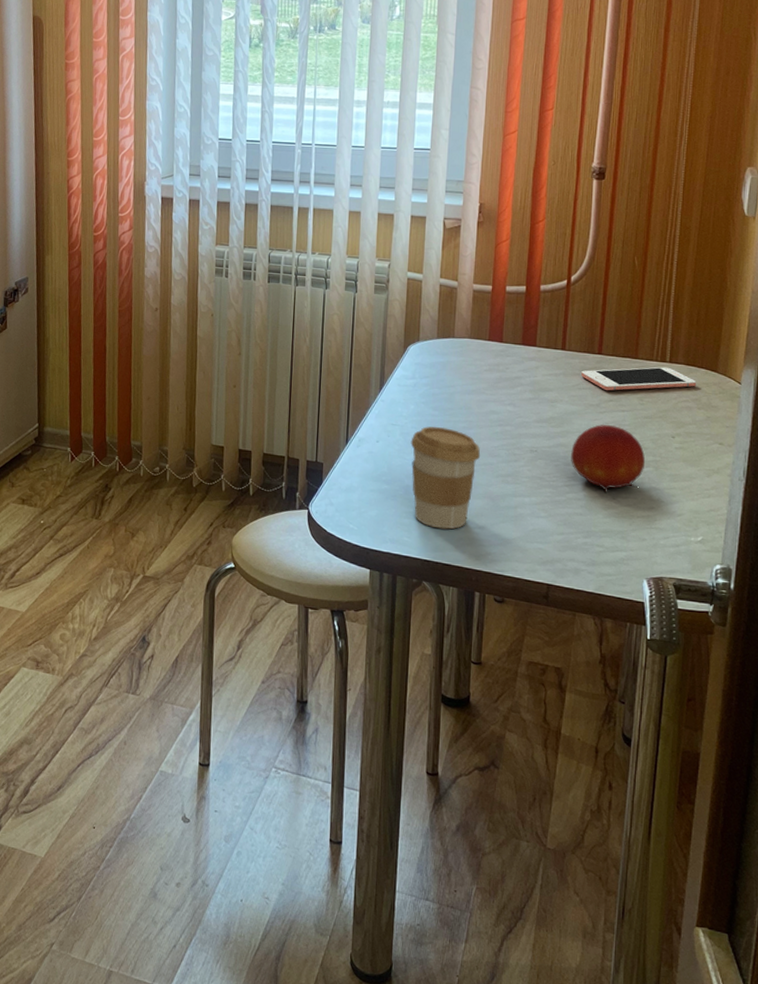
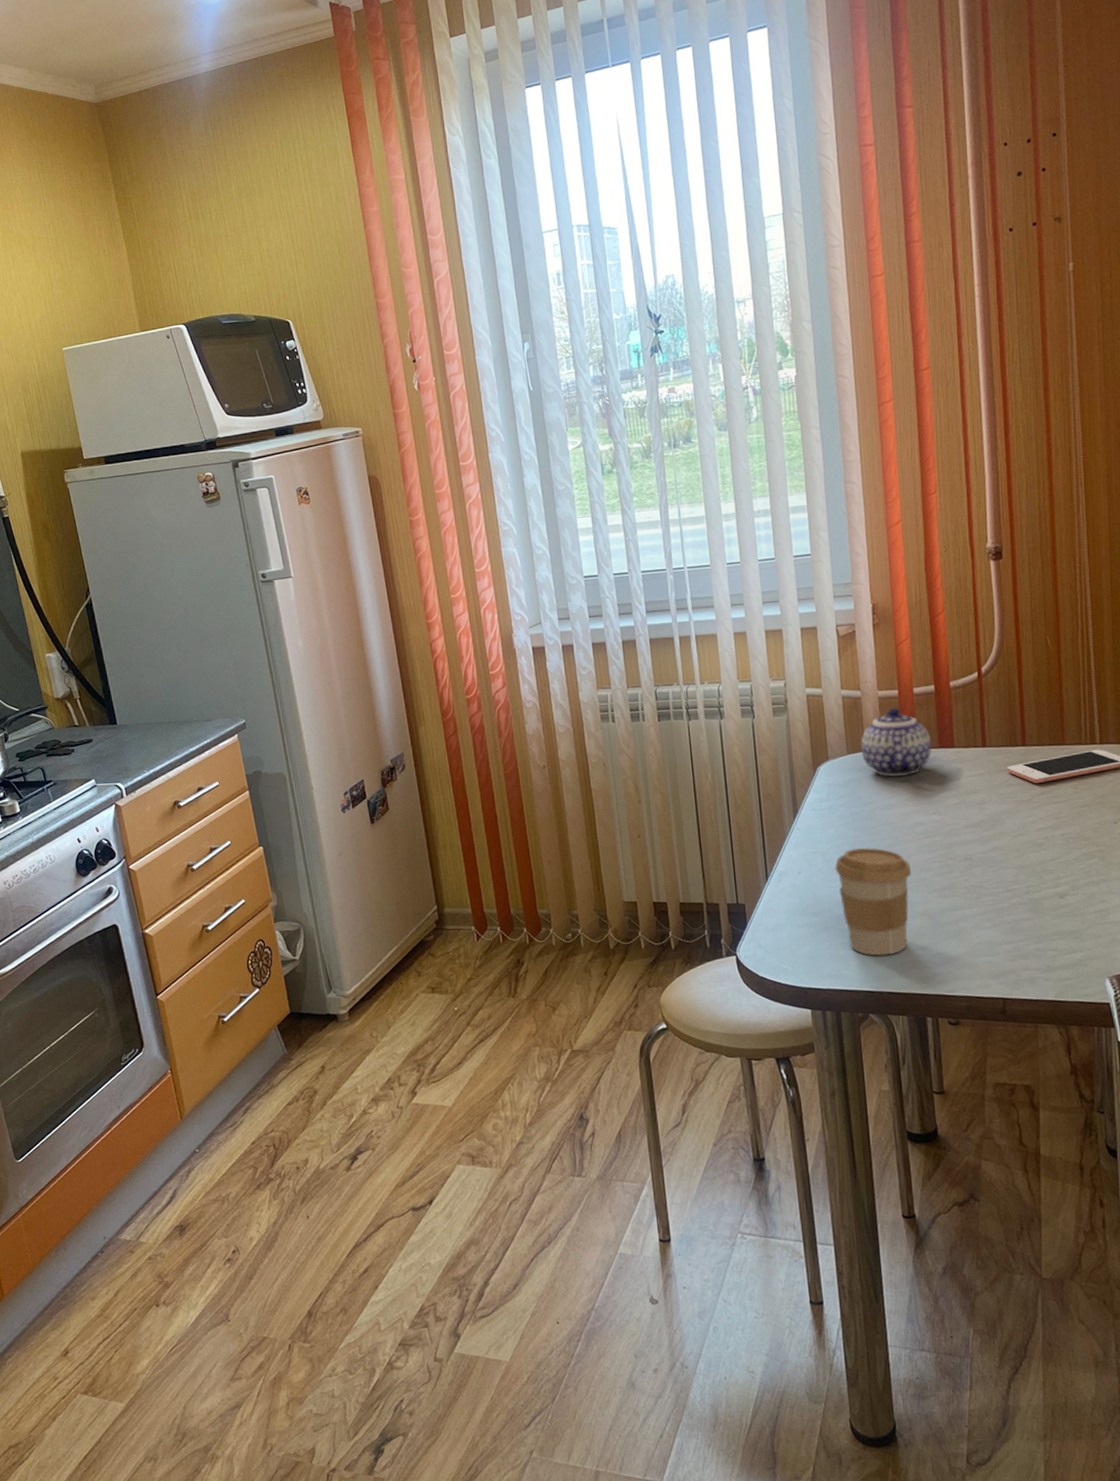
teapot: none [451,301,516,366] -> present [861,707,932,777]
fruit: present [571,424,646,493] -> none [1008,819,1090,893]

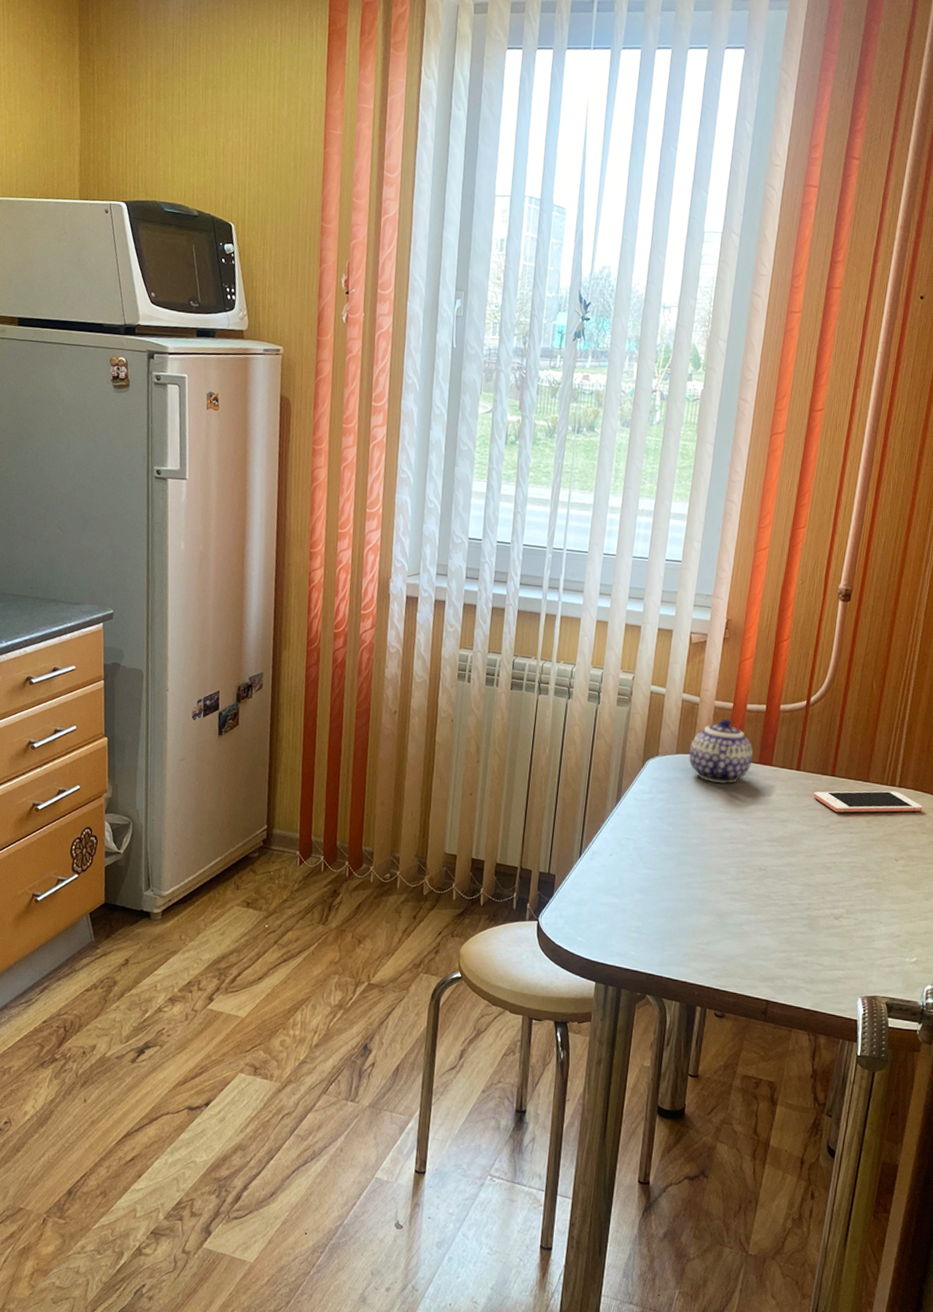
coffee cup: present [835,848,912,956] -> none [642,841,711,945]

